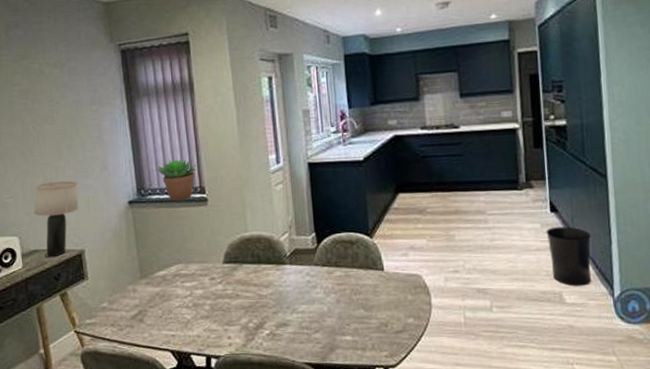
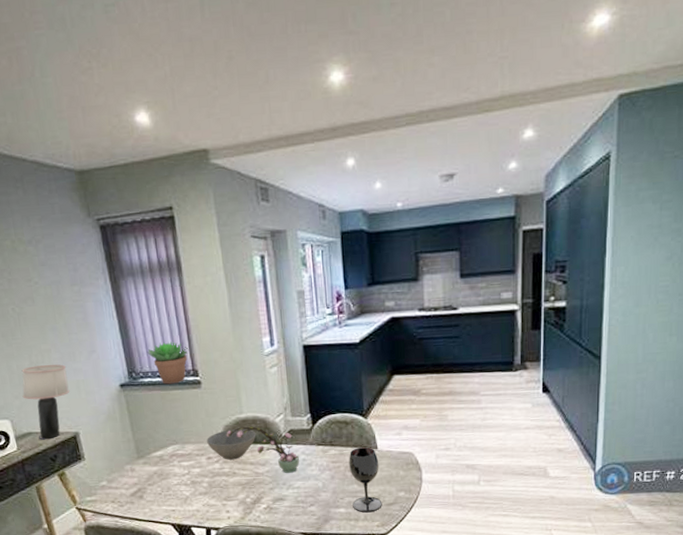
bowl: none [211,247,261,281] -> present [207,428,256,460]
flower arrangement: none [230,245,305,296] -> present [226,426,300,473]
wine glass: none [354,268,391,341] -> present [349,447,382,513]
waste bin: present [546,226,591,286] -> none [536,406,579,461]

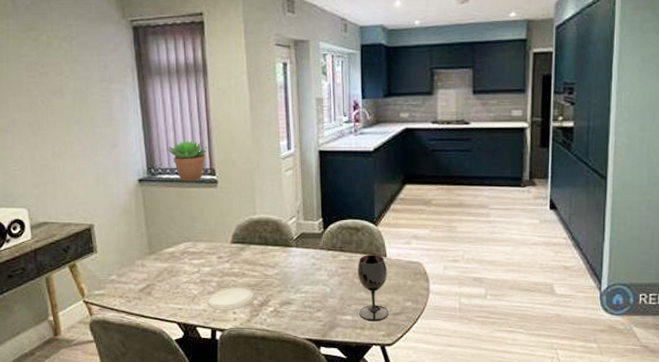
table lamp: present [21,364,69,440] -> none [42,157,88,230]
plate: none [199,485,248,510] -> present [206,286,256,310]
bowl: present [207,428,256,460] -> none [219,229,268,260]
flower arrangement: present [226,426,300,473] -> none [238,227,310,277]

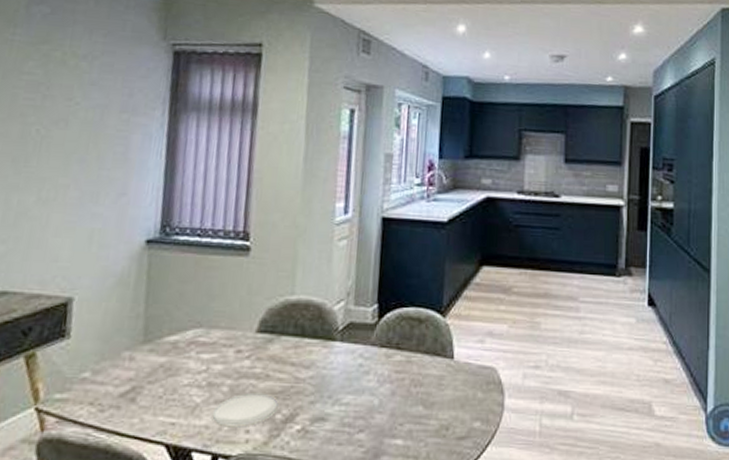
succulent plant: present [167,140,208,182] -> none [191,193,245,247]
wine glass: present [358,255,389,322] -> none [413,355,454,448]

